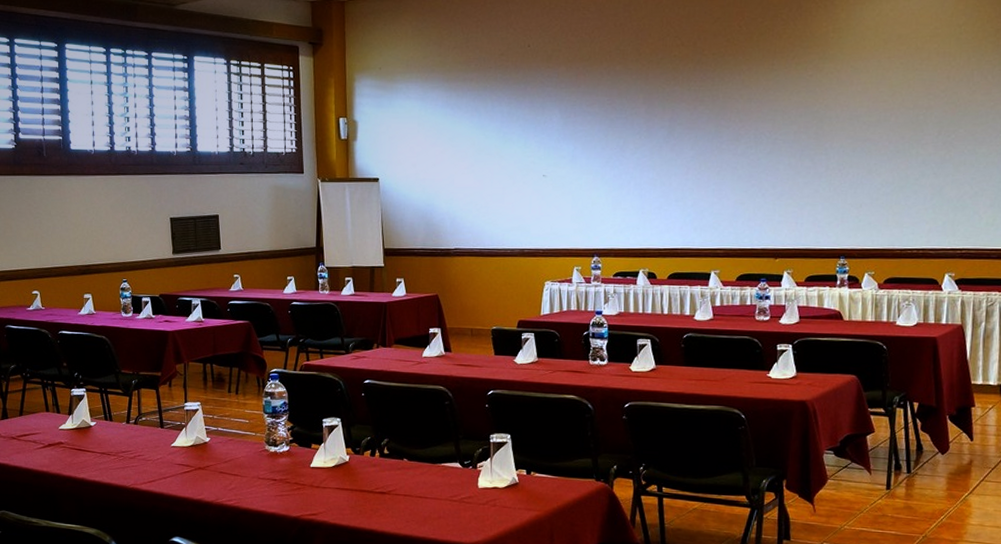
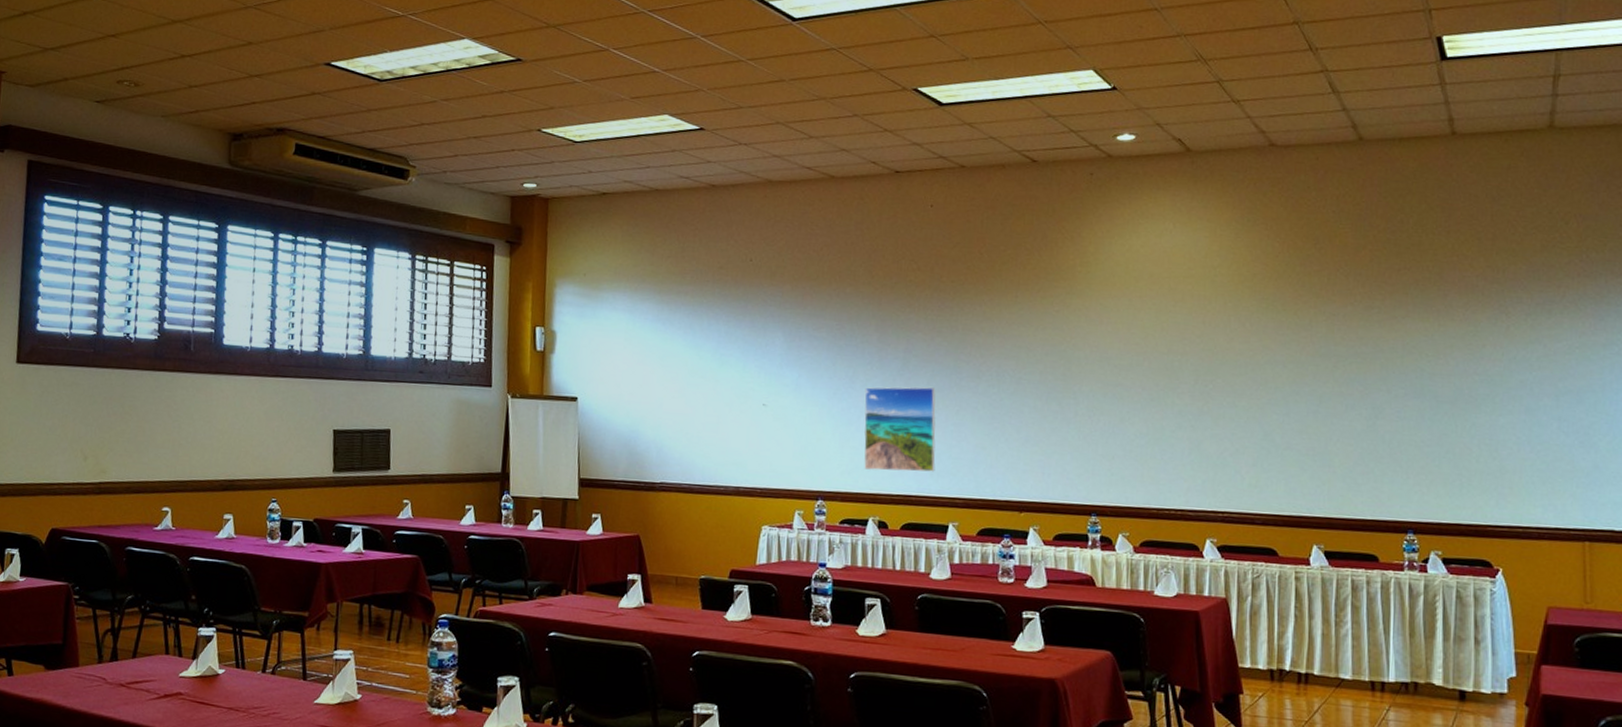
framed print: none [634,152,699,228] -> present [864,387,936,472]

